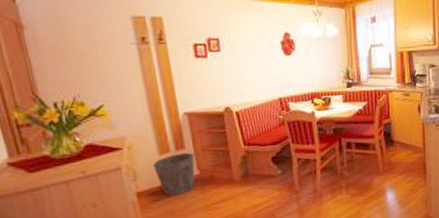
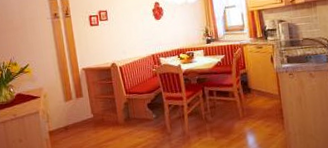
waste bin: present [153,152,195,196] -> none [60,100,90,135]

